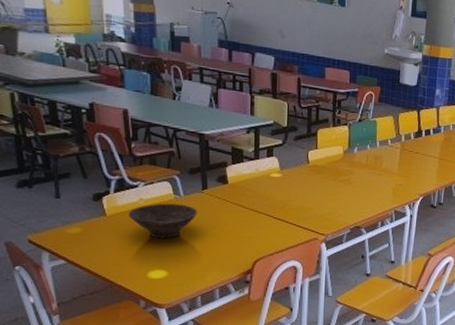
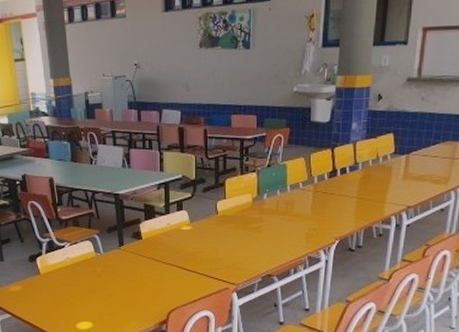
bowl: present [128,203,197,239] -> none [57,260,116,293]

